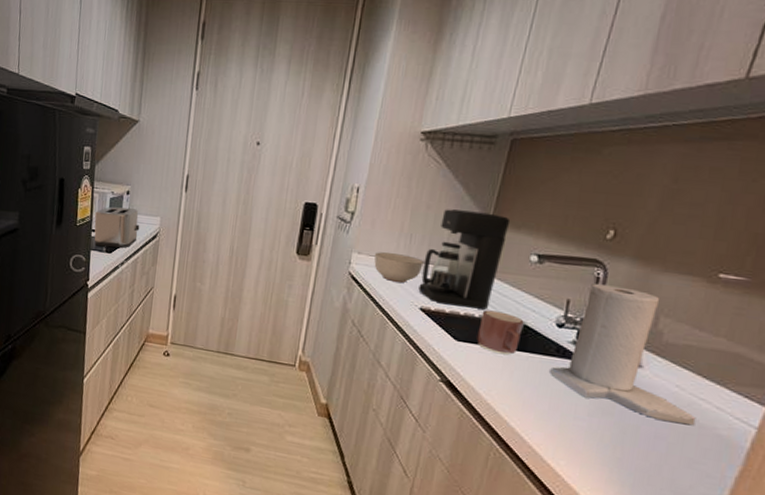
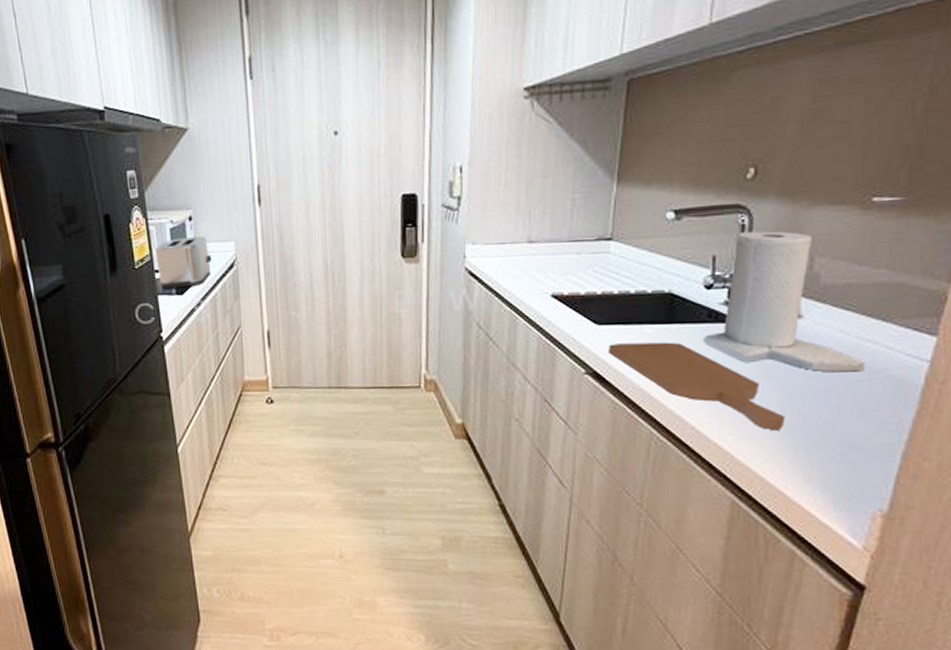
bowl: present [374,252,425,283] -> none [492,236,550,270]
coffee maker: present [418,209,511,310] -> none [547,171,639,286]
cutting board: none [463,359,616,464] -> present [609,342,785,431]
mug: present [476,310,524,356] -> none [619,283,669,332]

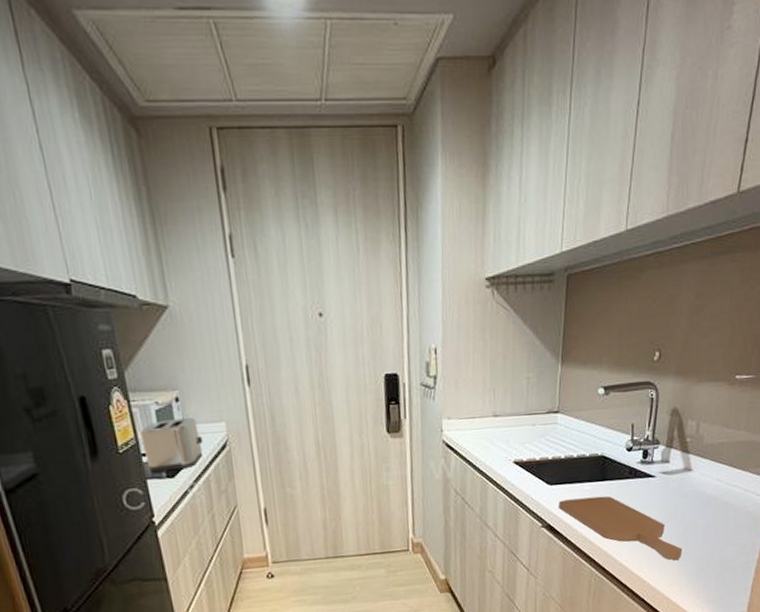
paper towel: present [704,231,865,372] -> none [627,403,732,512]

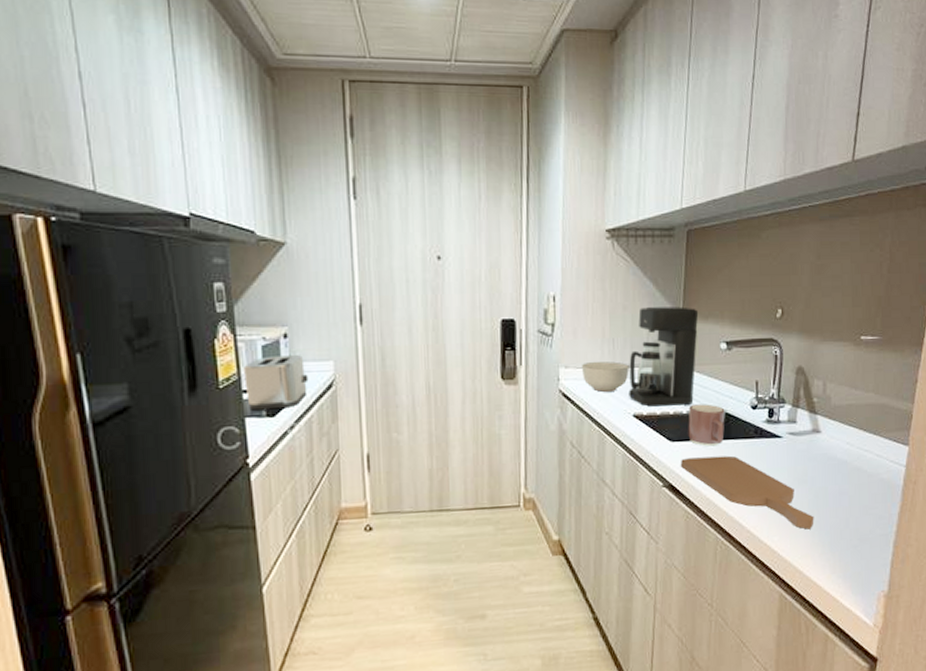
bowl: none [464,411,511,441] -> present [582,361,631,392]
coffee maker: none [509,354,578,453] -> present [629,307,699,407]
mug: none [566,448,601,489] -> present [688,404,725,447]

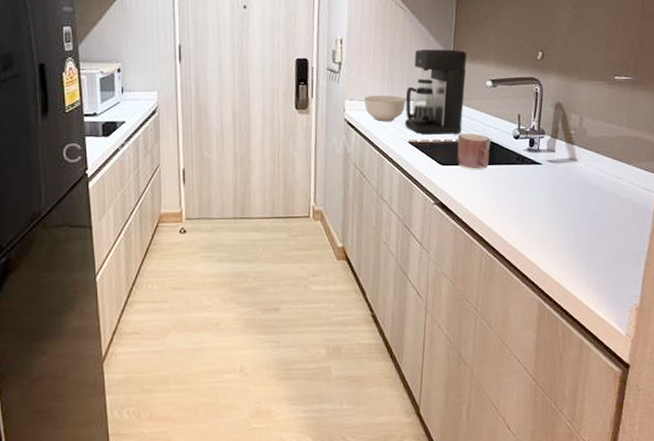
toaster: present [244,355,309,411] -> none [85,86,137,131]
cutting board: present [681,455,814,530] -> none [450,179,571,246]

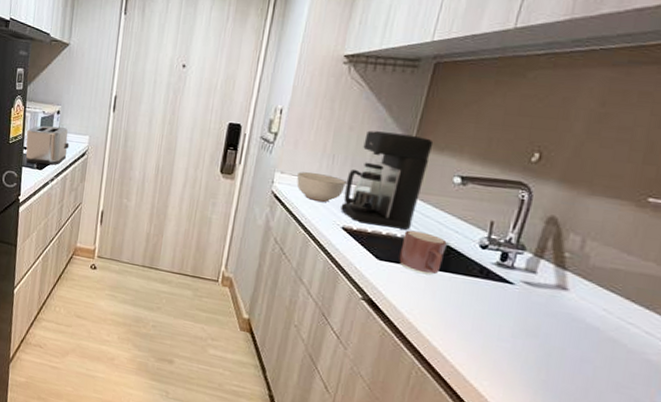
toaster: none [85,86,137,131] -> present [25,125,69,166]

